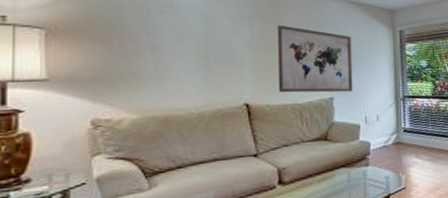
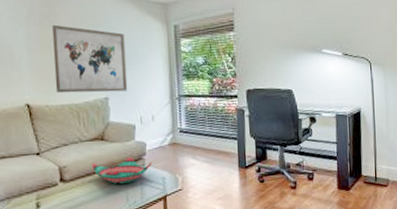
decorative bowl: none [313,156,376,185] -> present [91,156,153,185]

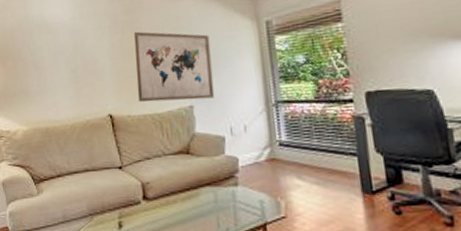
decorative bowl: present [91,156,153,185] -> none [176,173,247,207]

